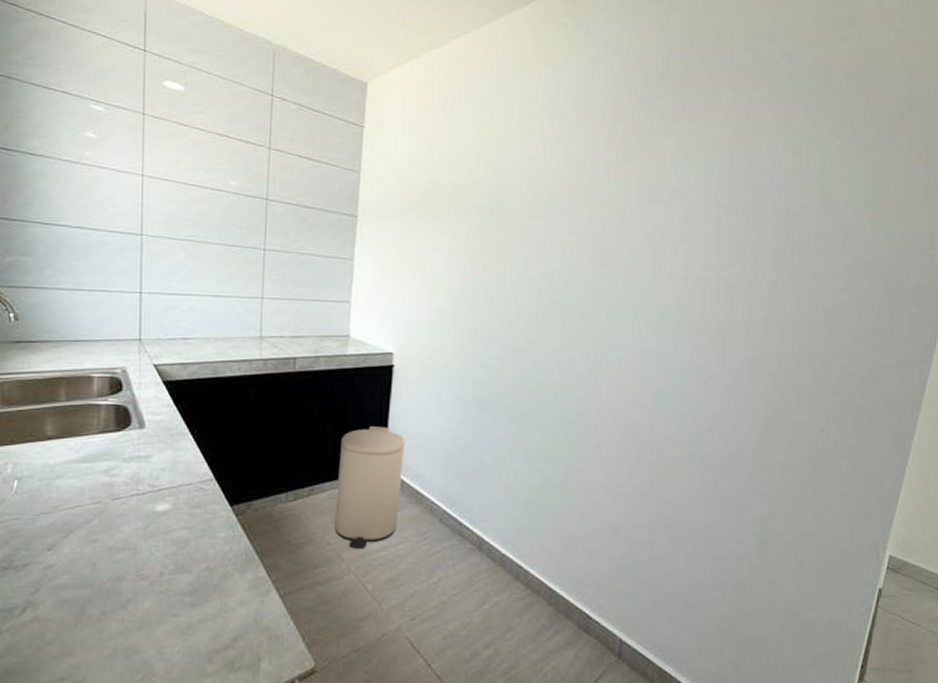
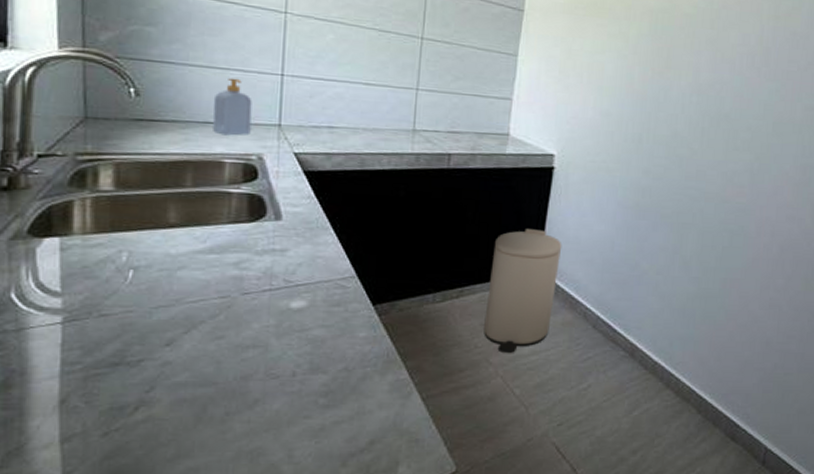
soap bottle: none [82,298,115,352] -> present [213,78,252,136]

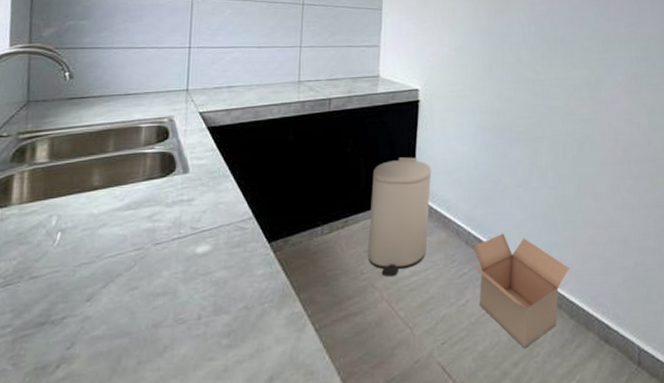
soap bottle: present [213,78,252,136] -> none [132,54,165,104]
cardboard box: none [596,321,704,438] -> present [470,233,570,349]

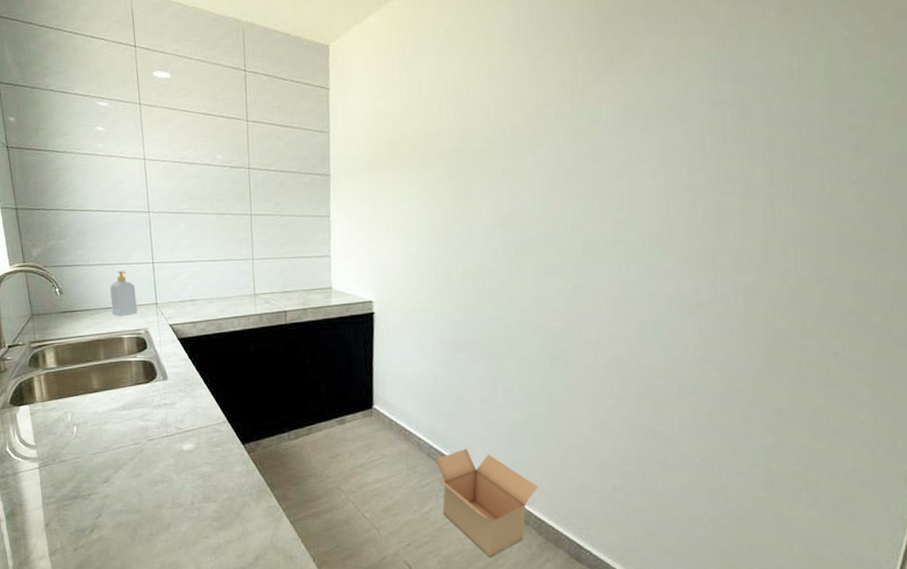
soap bottle: none [132,54,165,104] -> present [110,270,138,317]
pedal bin: present [368,157,432,277] -> none [331,370,391,481]

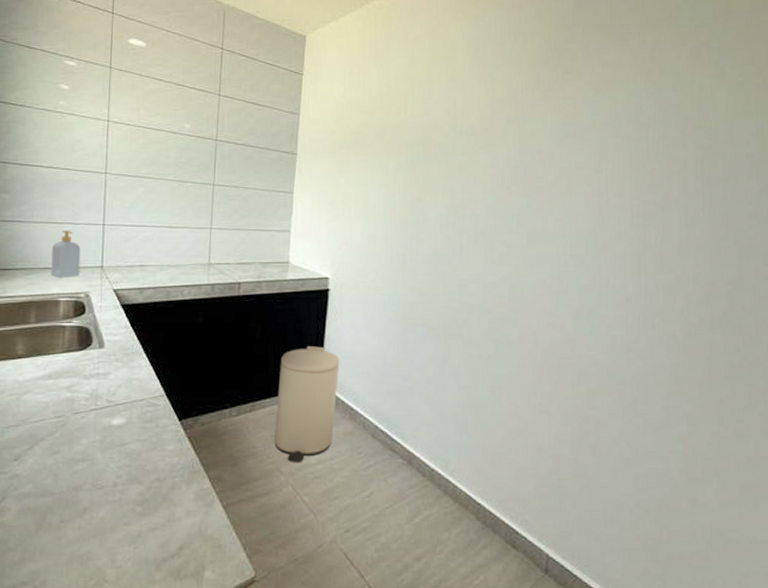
pedal bin: none [331,370,391,481] -> present [274,346,340,462]
cardboard box: present [433,448,539,558] -> none [376,429,479,545]

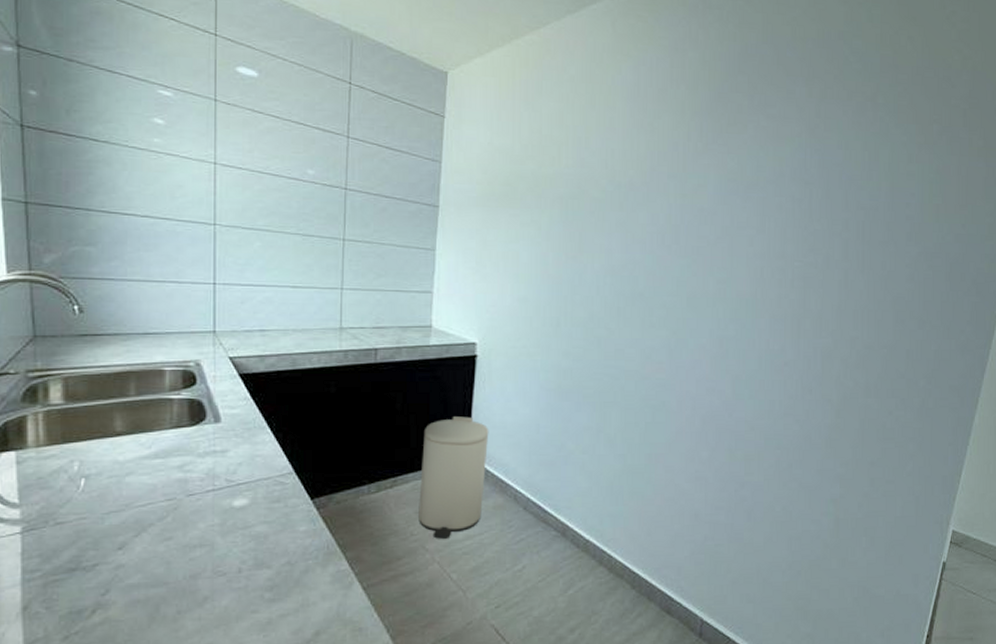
soap bottle: present [51,230,81,278] -> none [152,289,188,345]

